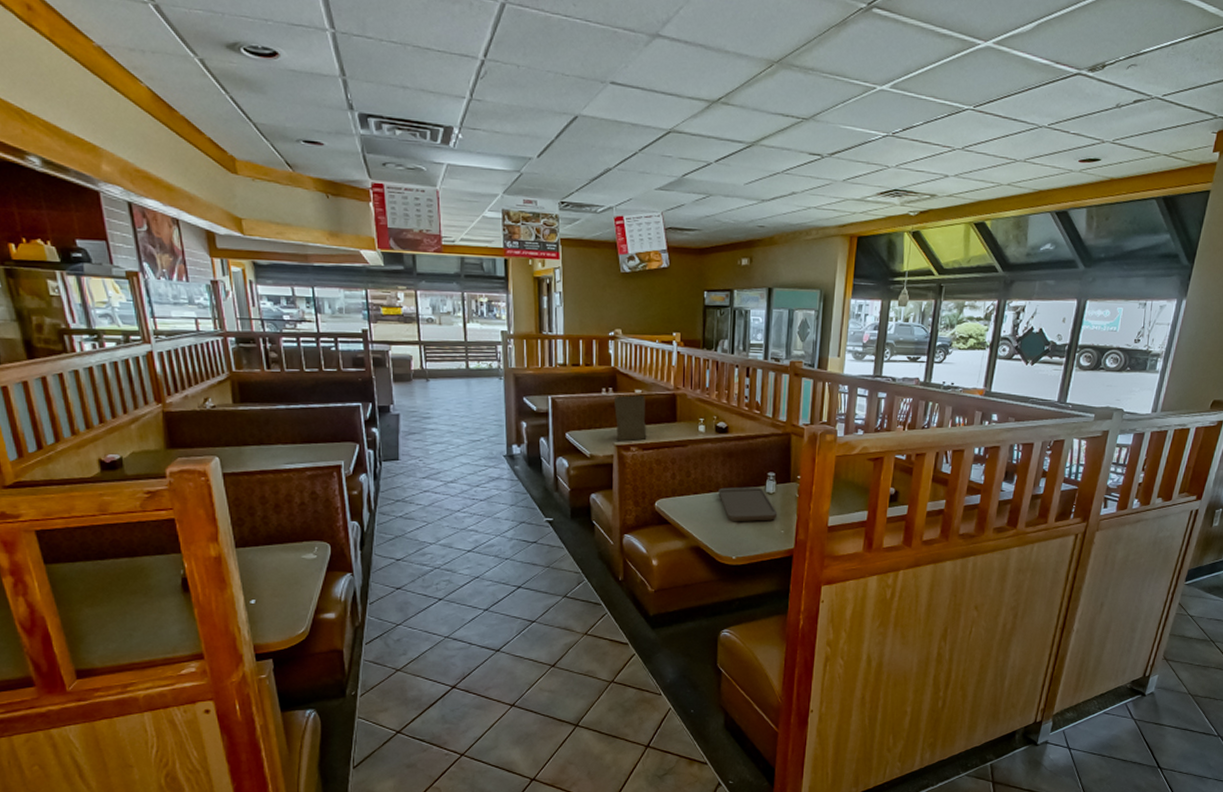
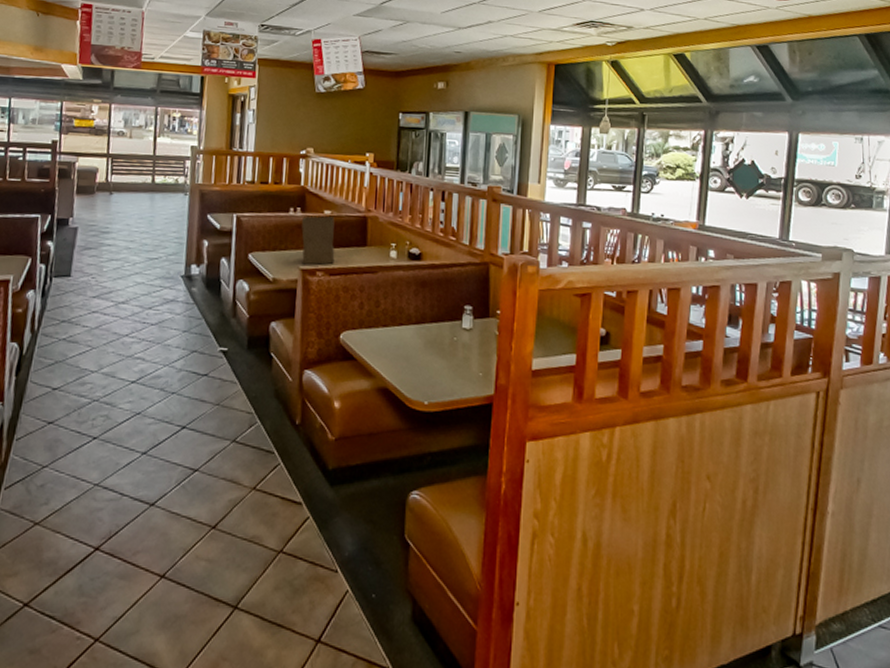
tray: present [718,486,778,522] -> none [410,320,475,362]

